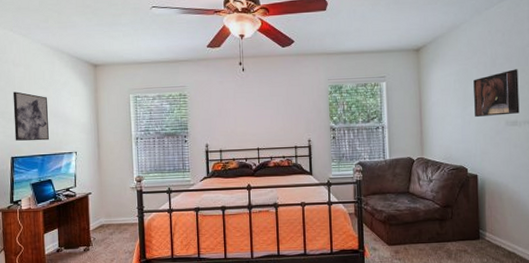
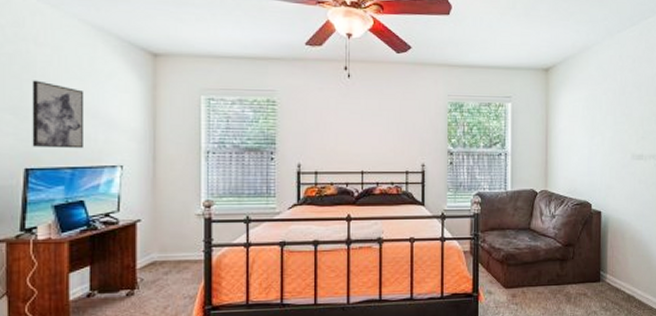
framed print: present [473,69,520,118] -> none [602,99,646,149]

